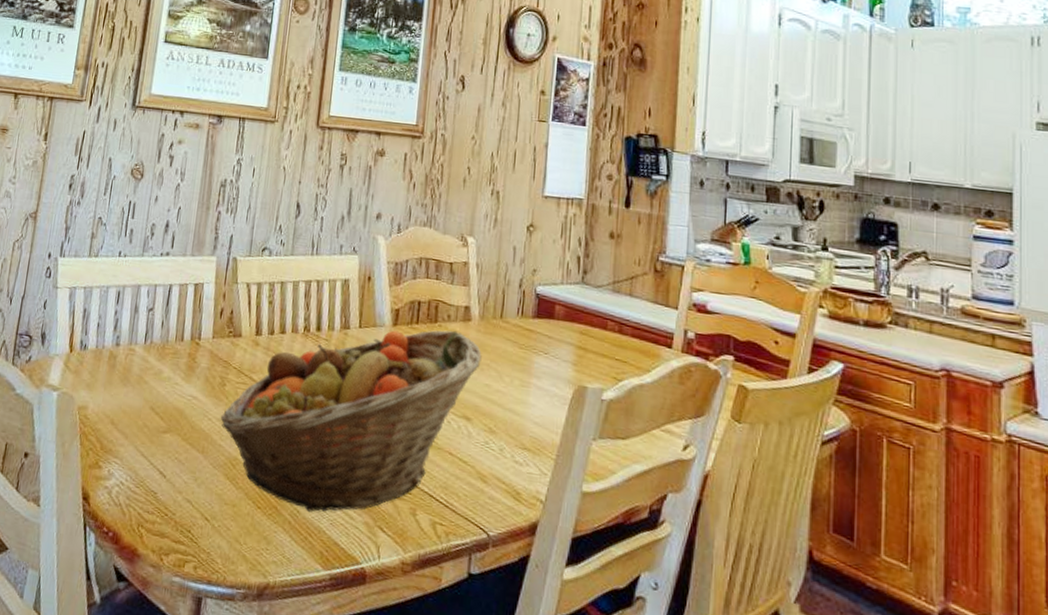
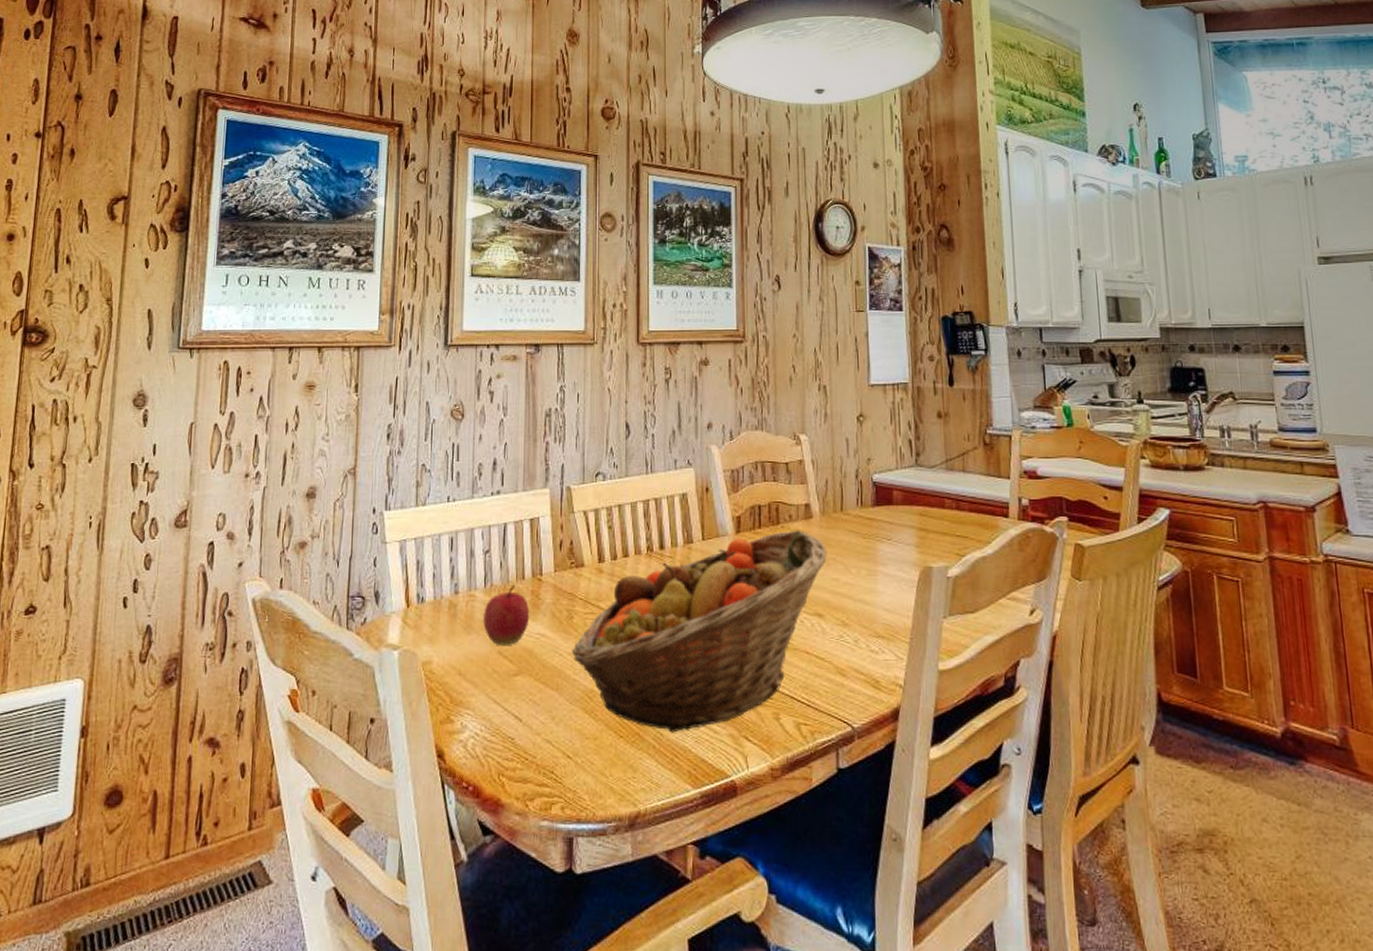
apple: none [139,344,185,403] -> present [483,584,530,645]

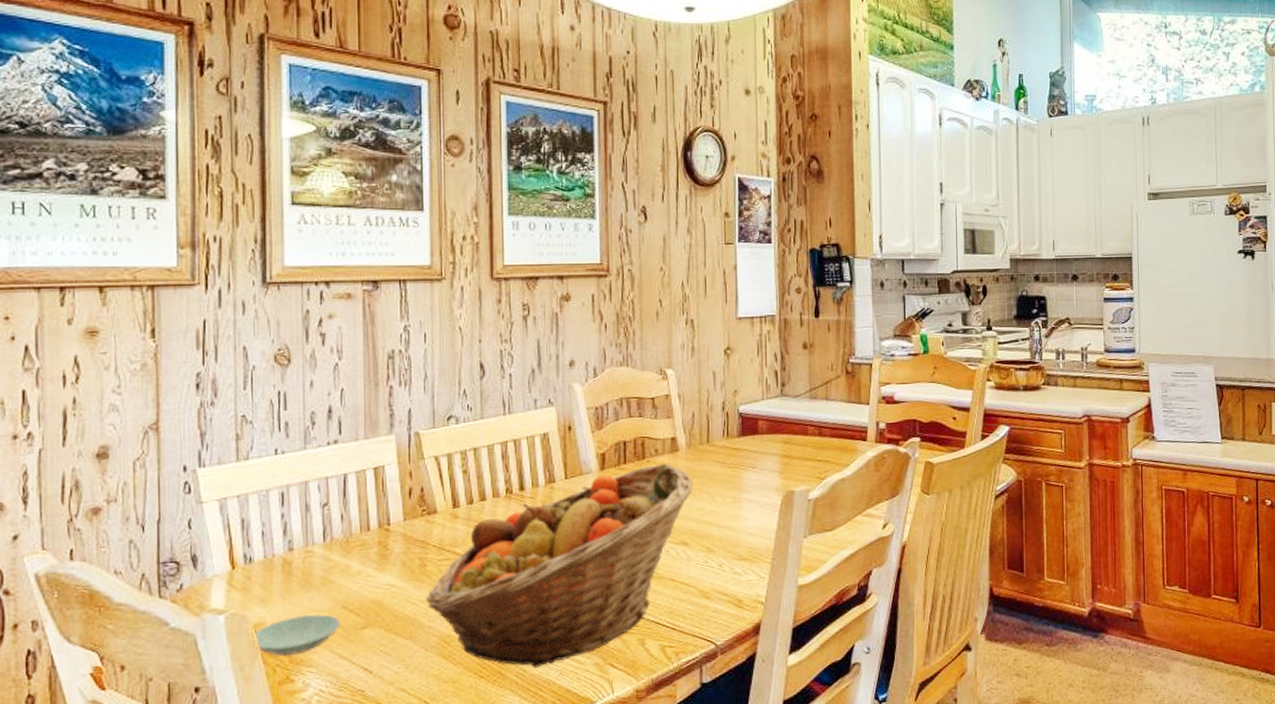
saucer: none [421,656,496,695] -> present [253,613,340,656]
apple: present [483,584,530,645] -> none [324,536,378,600]

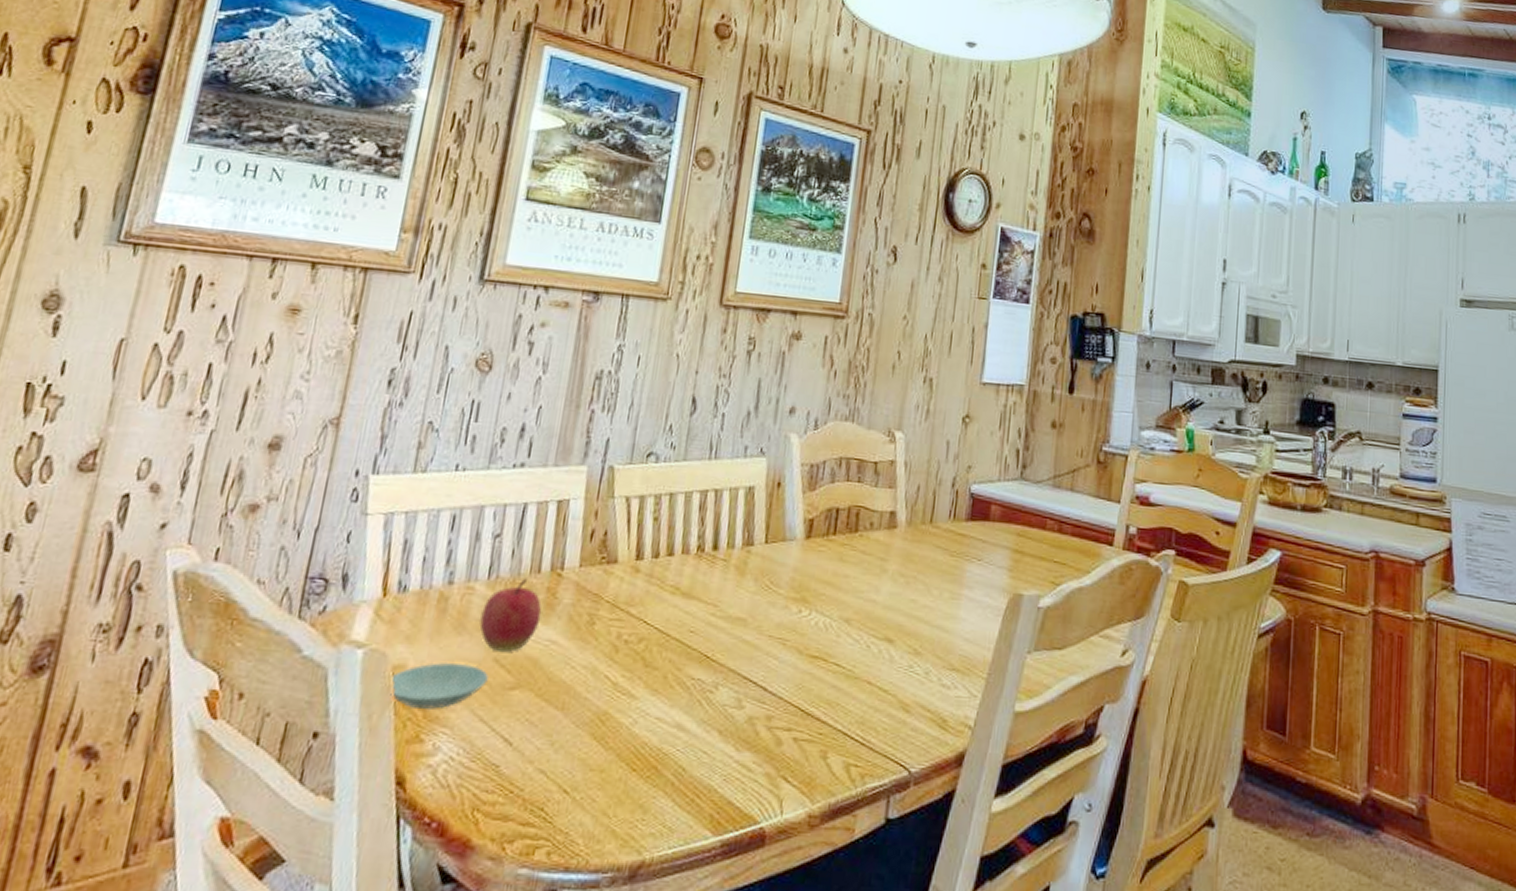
apple: none [324,536,378,600] -> present [479,578,542,652]
fruit basket: present [426,463,693,668] -> none [588,540,908,769]

